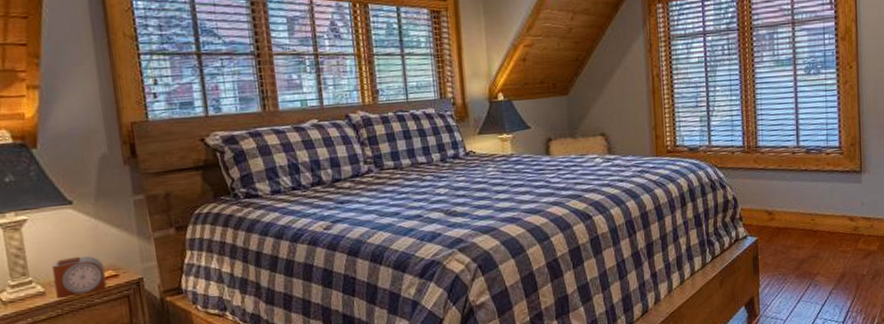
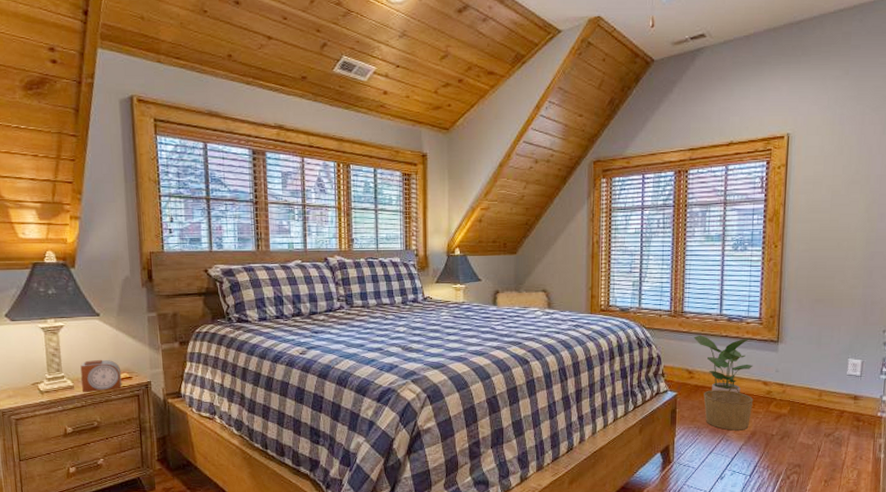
potted plant: none [770,169,837,243] -> present [693,335,753,403]
basket: none [786,225,840,275] -> present [703,386,754,431]

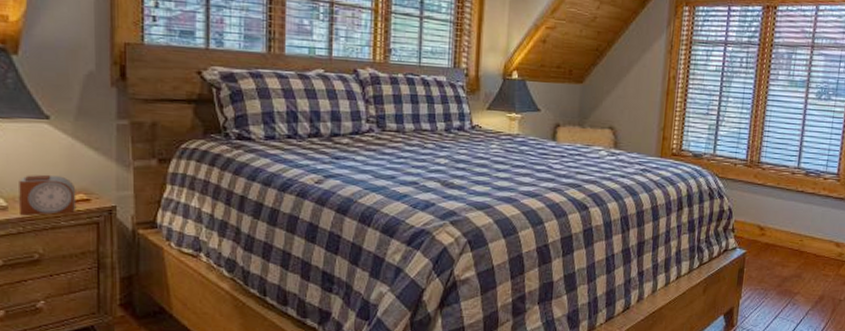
potted plant: present [693,335,753,403] -> none [768,188,827,264]
basket: present [703,386,754,431] -> none [773,246,825,294]

